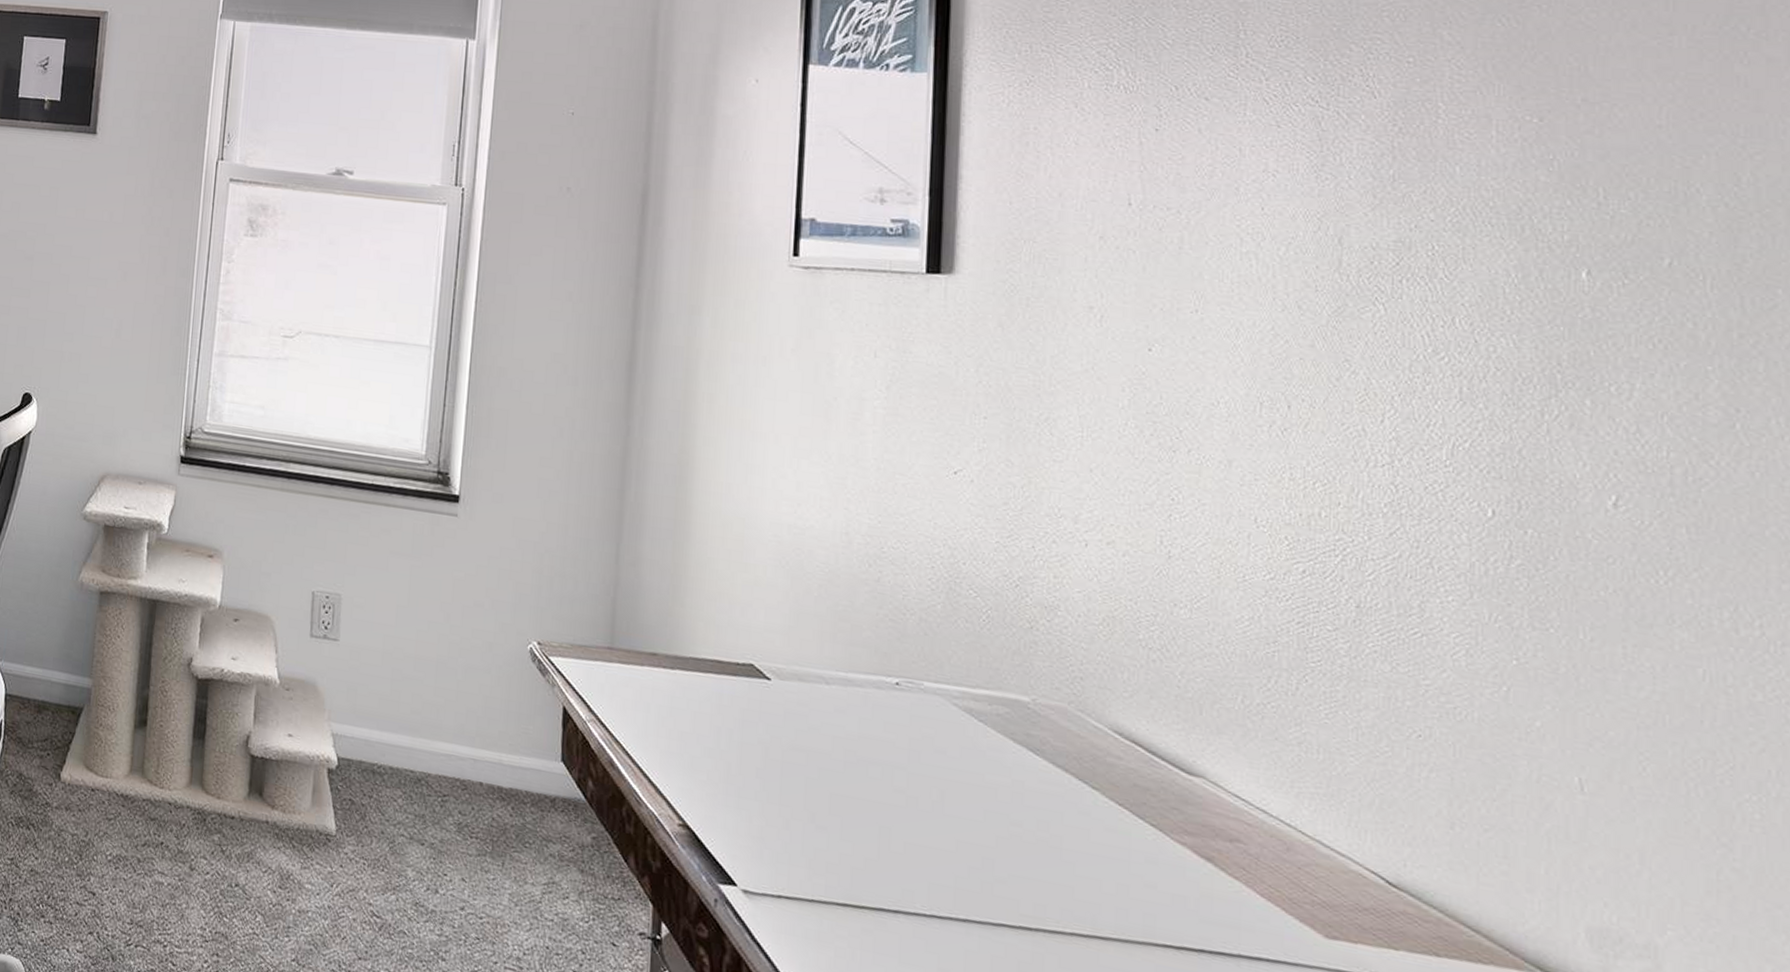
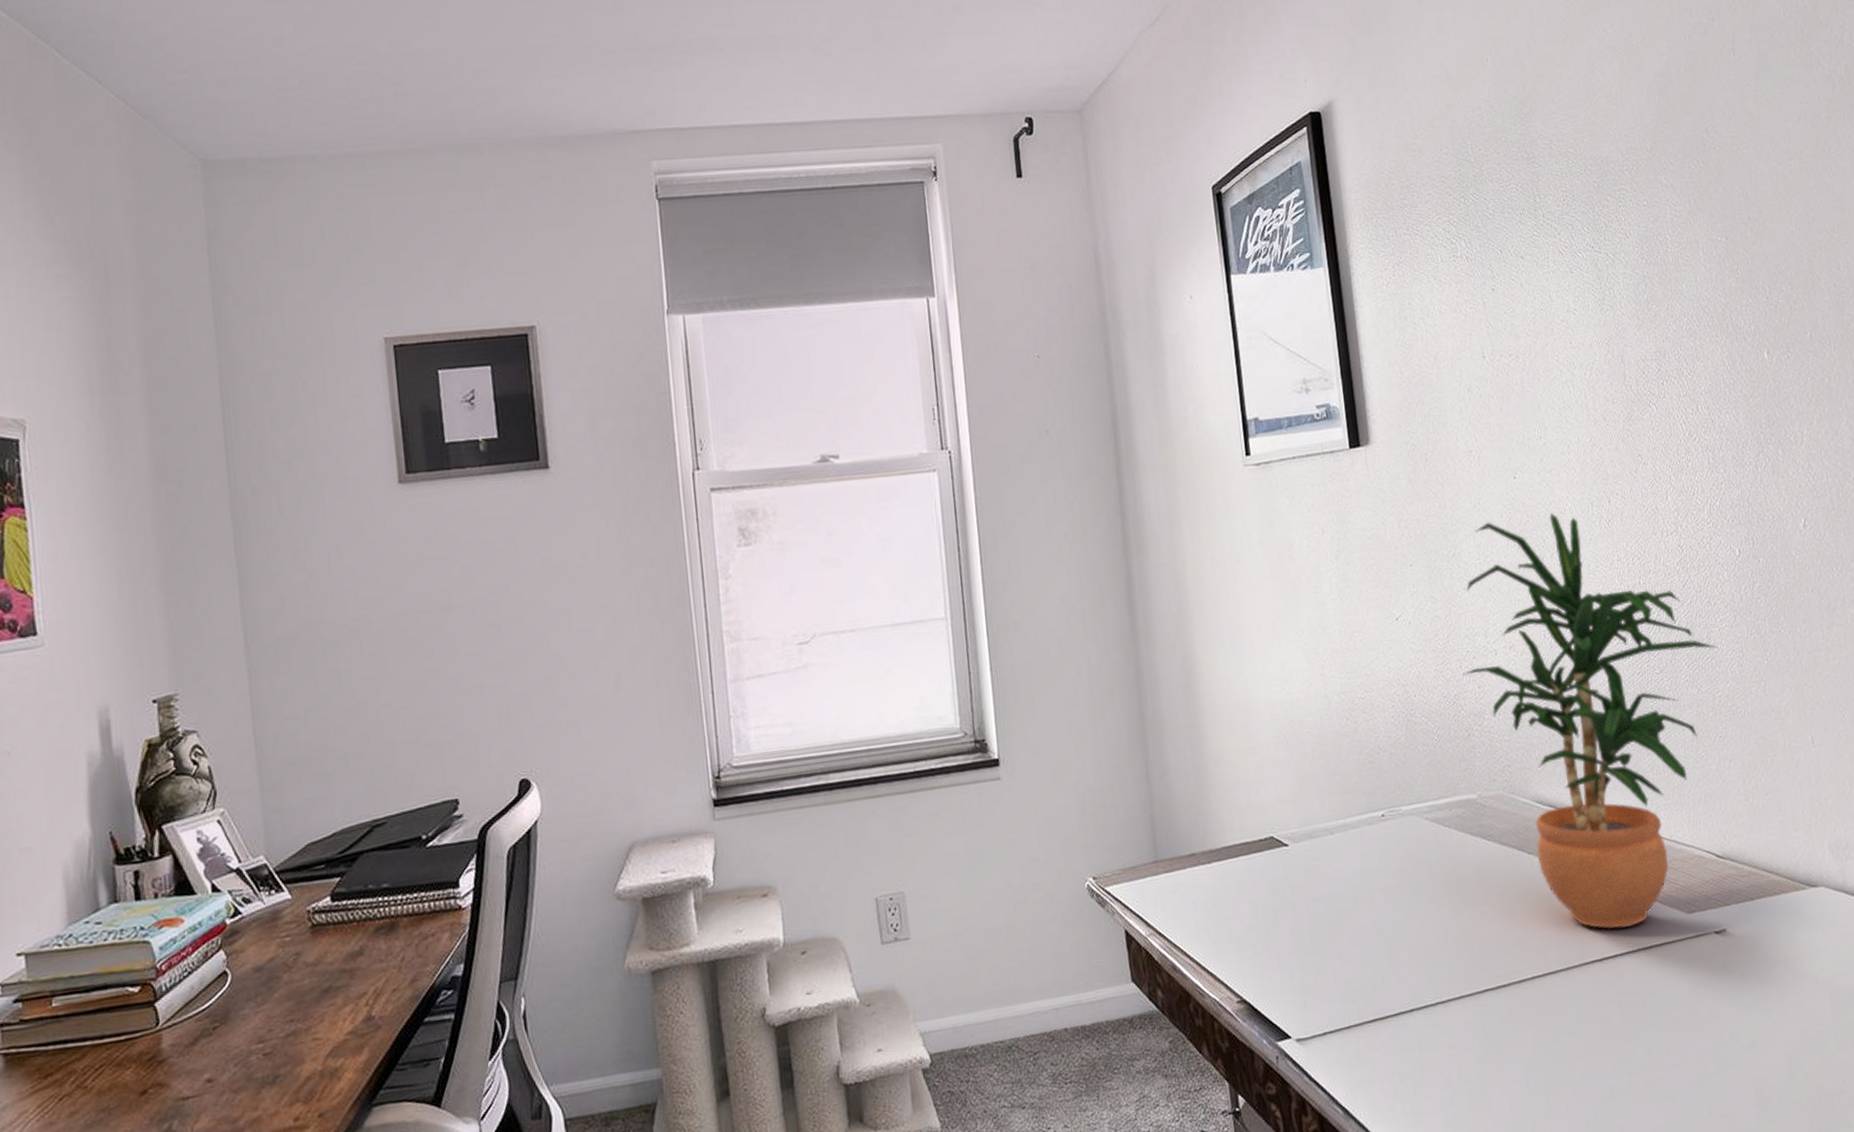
potted plant: none [1034,392,1437,925] -> present [1462,512,1719,929]

